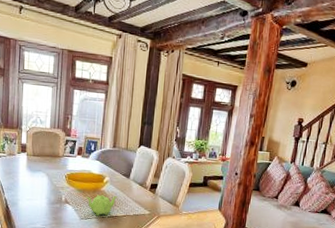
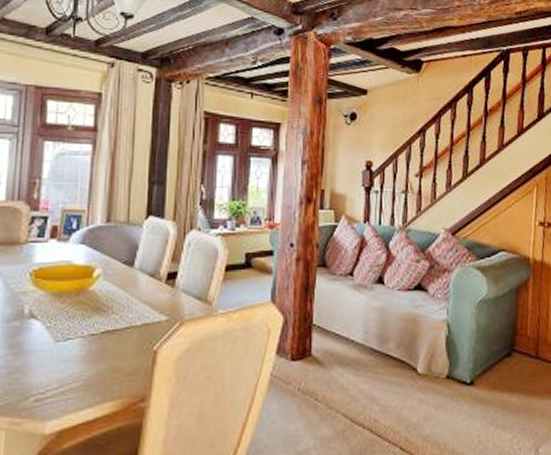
teapot: present [86,194,117,217] -> none [64,297,115,334]

